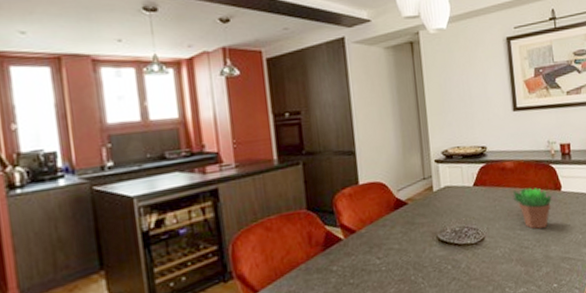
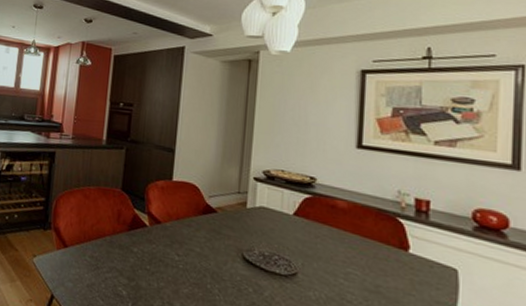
succulent plant: present [512,187,553,229] -> none [340,234,395,288]

